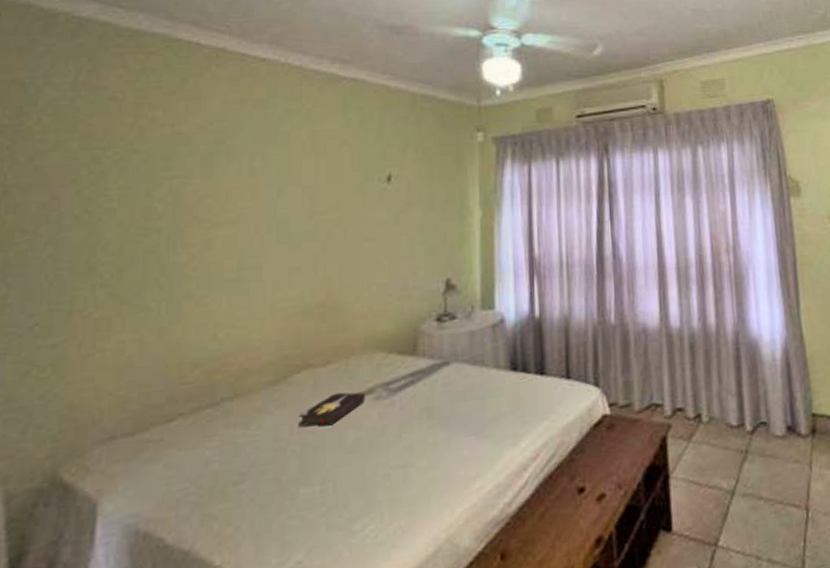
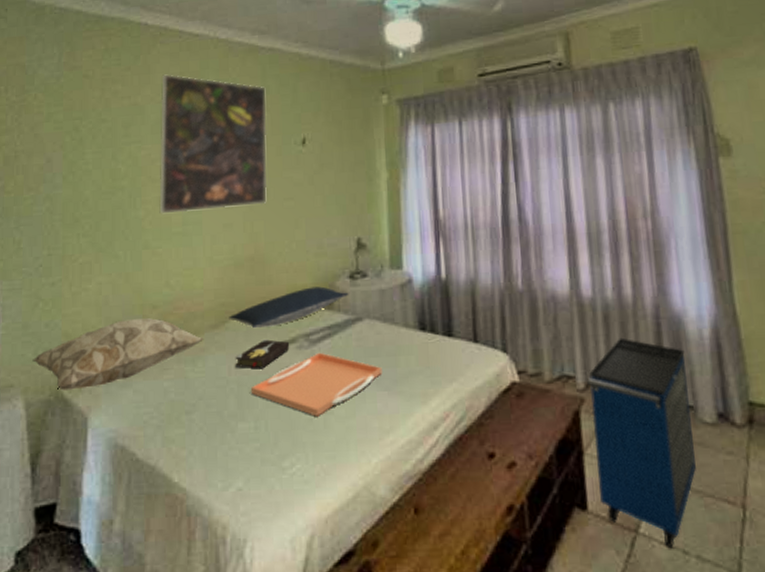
decorative pillow: none [18,377,261,475] -> present [32,317,205,391]
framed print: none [207,101,346,259] -> present [159,74,268,214]
pillow: none [292,331,435,381] -> present [229,286,349,328]
serving tray: none [316,401,470,471] -> present [250,352,382,417]
cabinet: none [674,364,768,557] -> present [587,337,696,549]

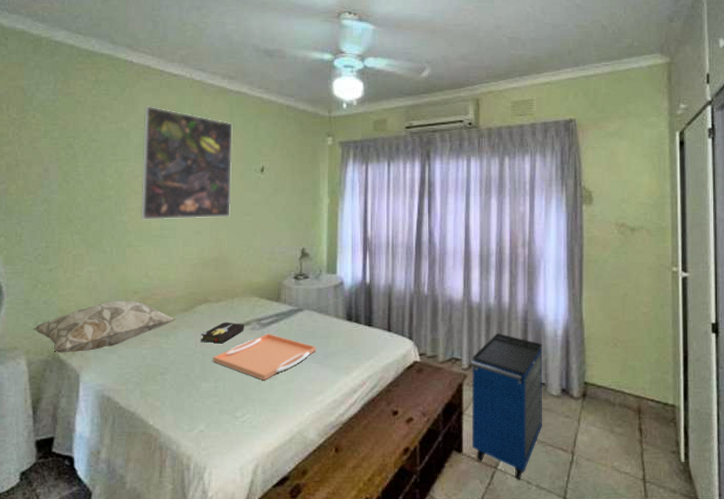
pillow: present [229,286,349,328] -> none [197,284,293,312]

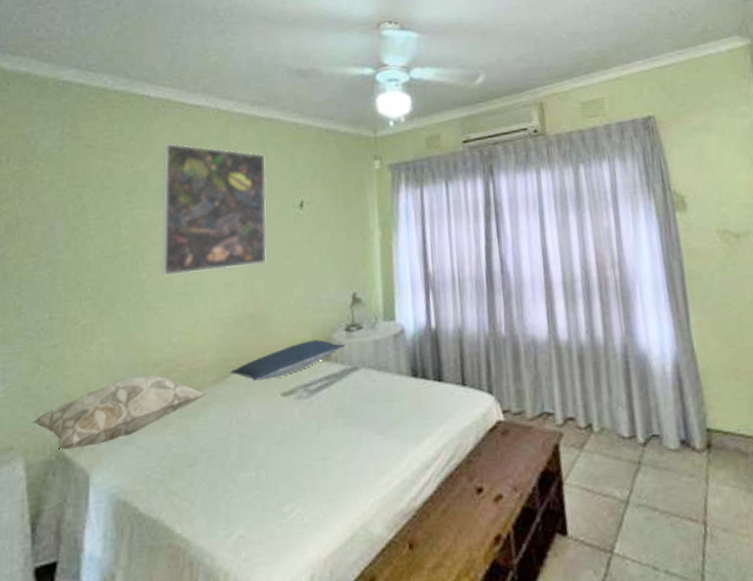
pillow: none [197,284,293,312] -> present [230,339,345,381]
hardback book: present [201,322,245,344] -> none [236,391,290,420]
serving tray: present [212,333,316,380] -> none [251,401,378,463]
cabinet: present [470,333,543,480] -> none [565,376,663,566]

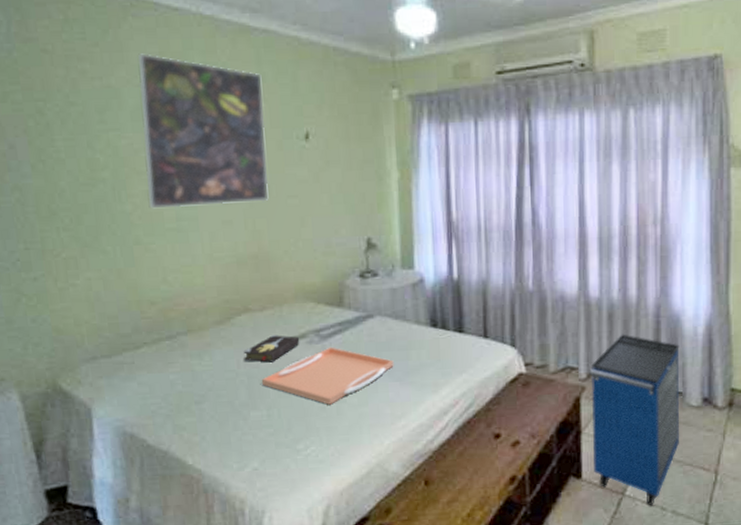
decorative pillow: present [33,375,206,450] -> none [22,313,210,383]
pillow: present [230,339,345,381] -> none [234,285,360,324]
hardback book: none [236,391,290,420] -> present [243,335,300,363]
serving tray: none [251,401,378,463] -> present [261,347,394,405]
cabinet: none [565,376,663,566] -> present [589,334,680,506]

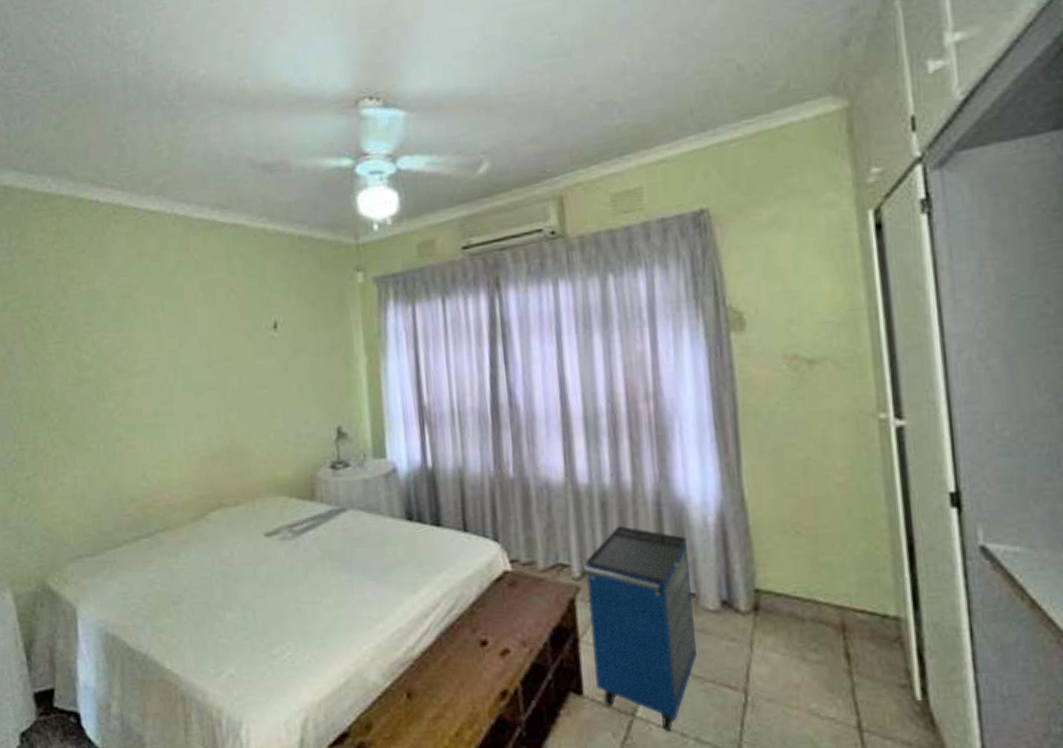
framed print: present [137,53,269,209] -> none [119,256,240,406]
hardback book: present [243,335,300,363] -> none [218,531,273,561]
serving tray: present [261,347,394,405] -> none [236,543,370,606]

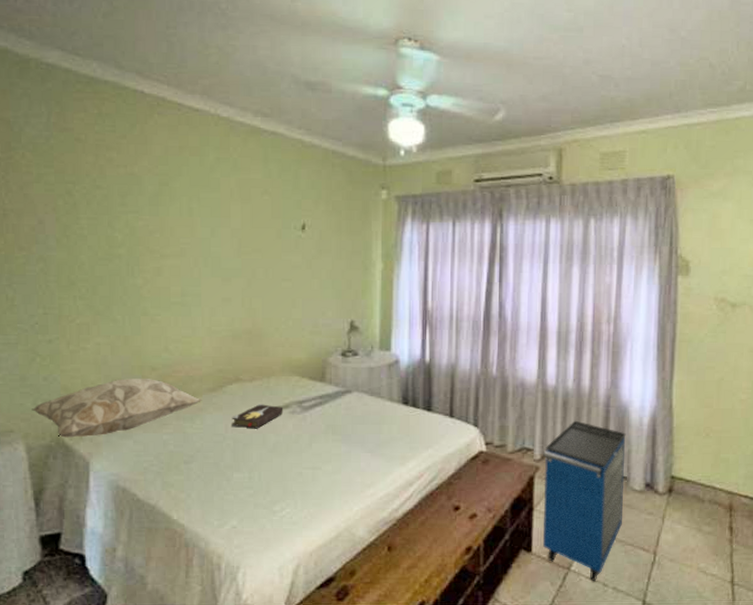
decorative pillow: none [16,510,186,583] -> present [32,378,203,438]
hardback book: none [218,531,273,561] -> present [232,404,284,429]

